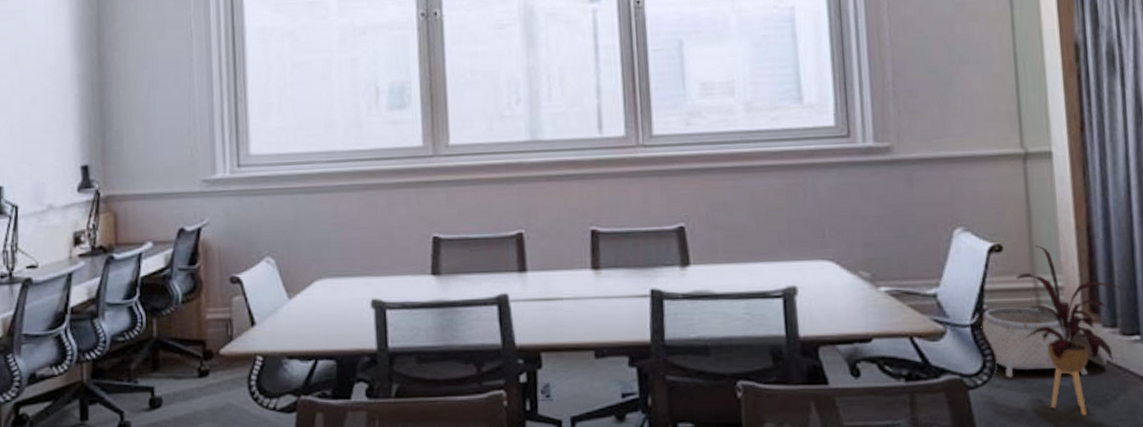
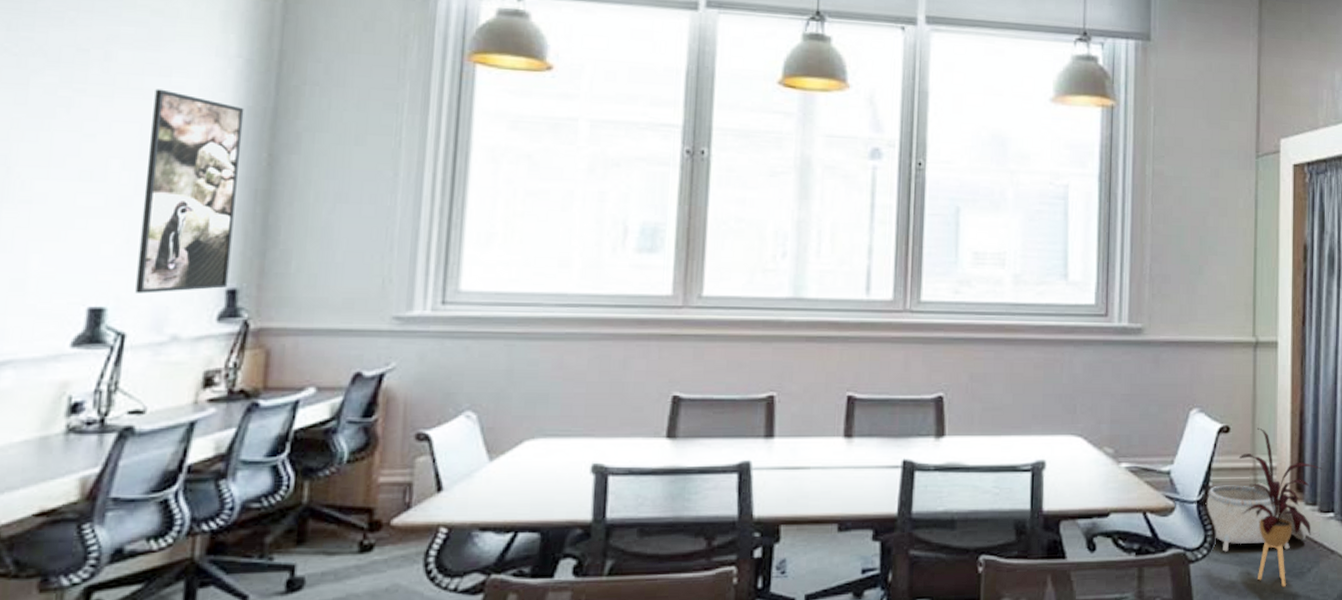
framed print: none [15,10,82,173] -> present [135,89,244,294]

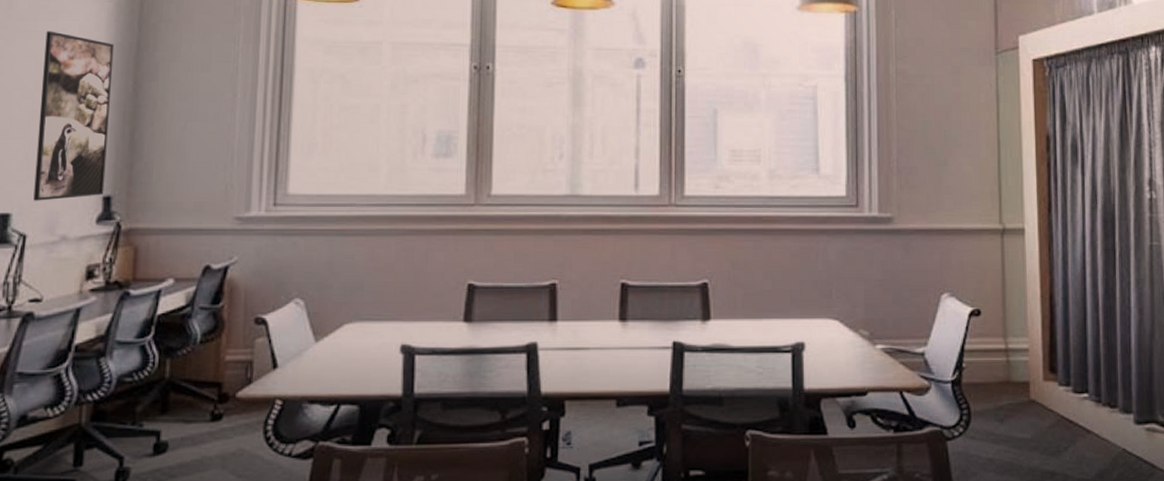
basket: present [1205,482,1307,552] -> none [960,363,1062,430]
house plant: present [1238,427,1322,587] -> none [990,311,1074,465]

